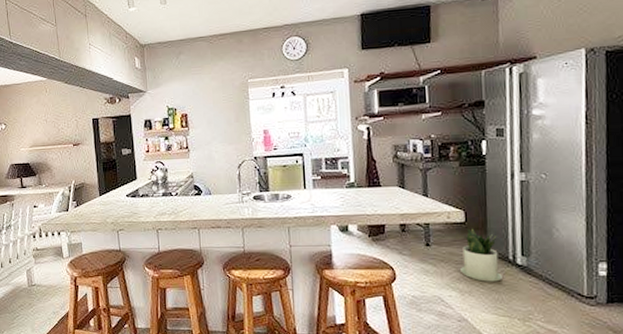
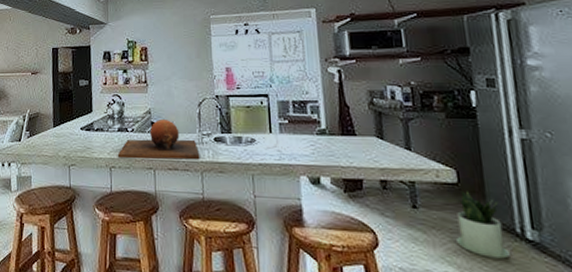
chopping board: none [163,182,241,221] -> present [117,120,200,160]

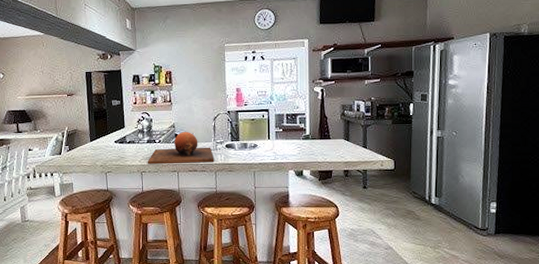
planter: present [455,190,510,259] -> none [388,174,420,217]

